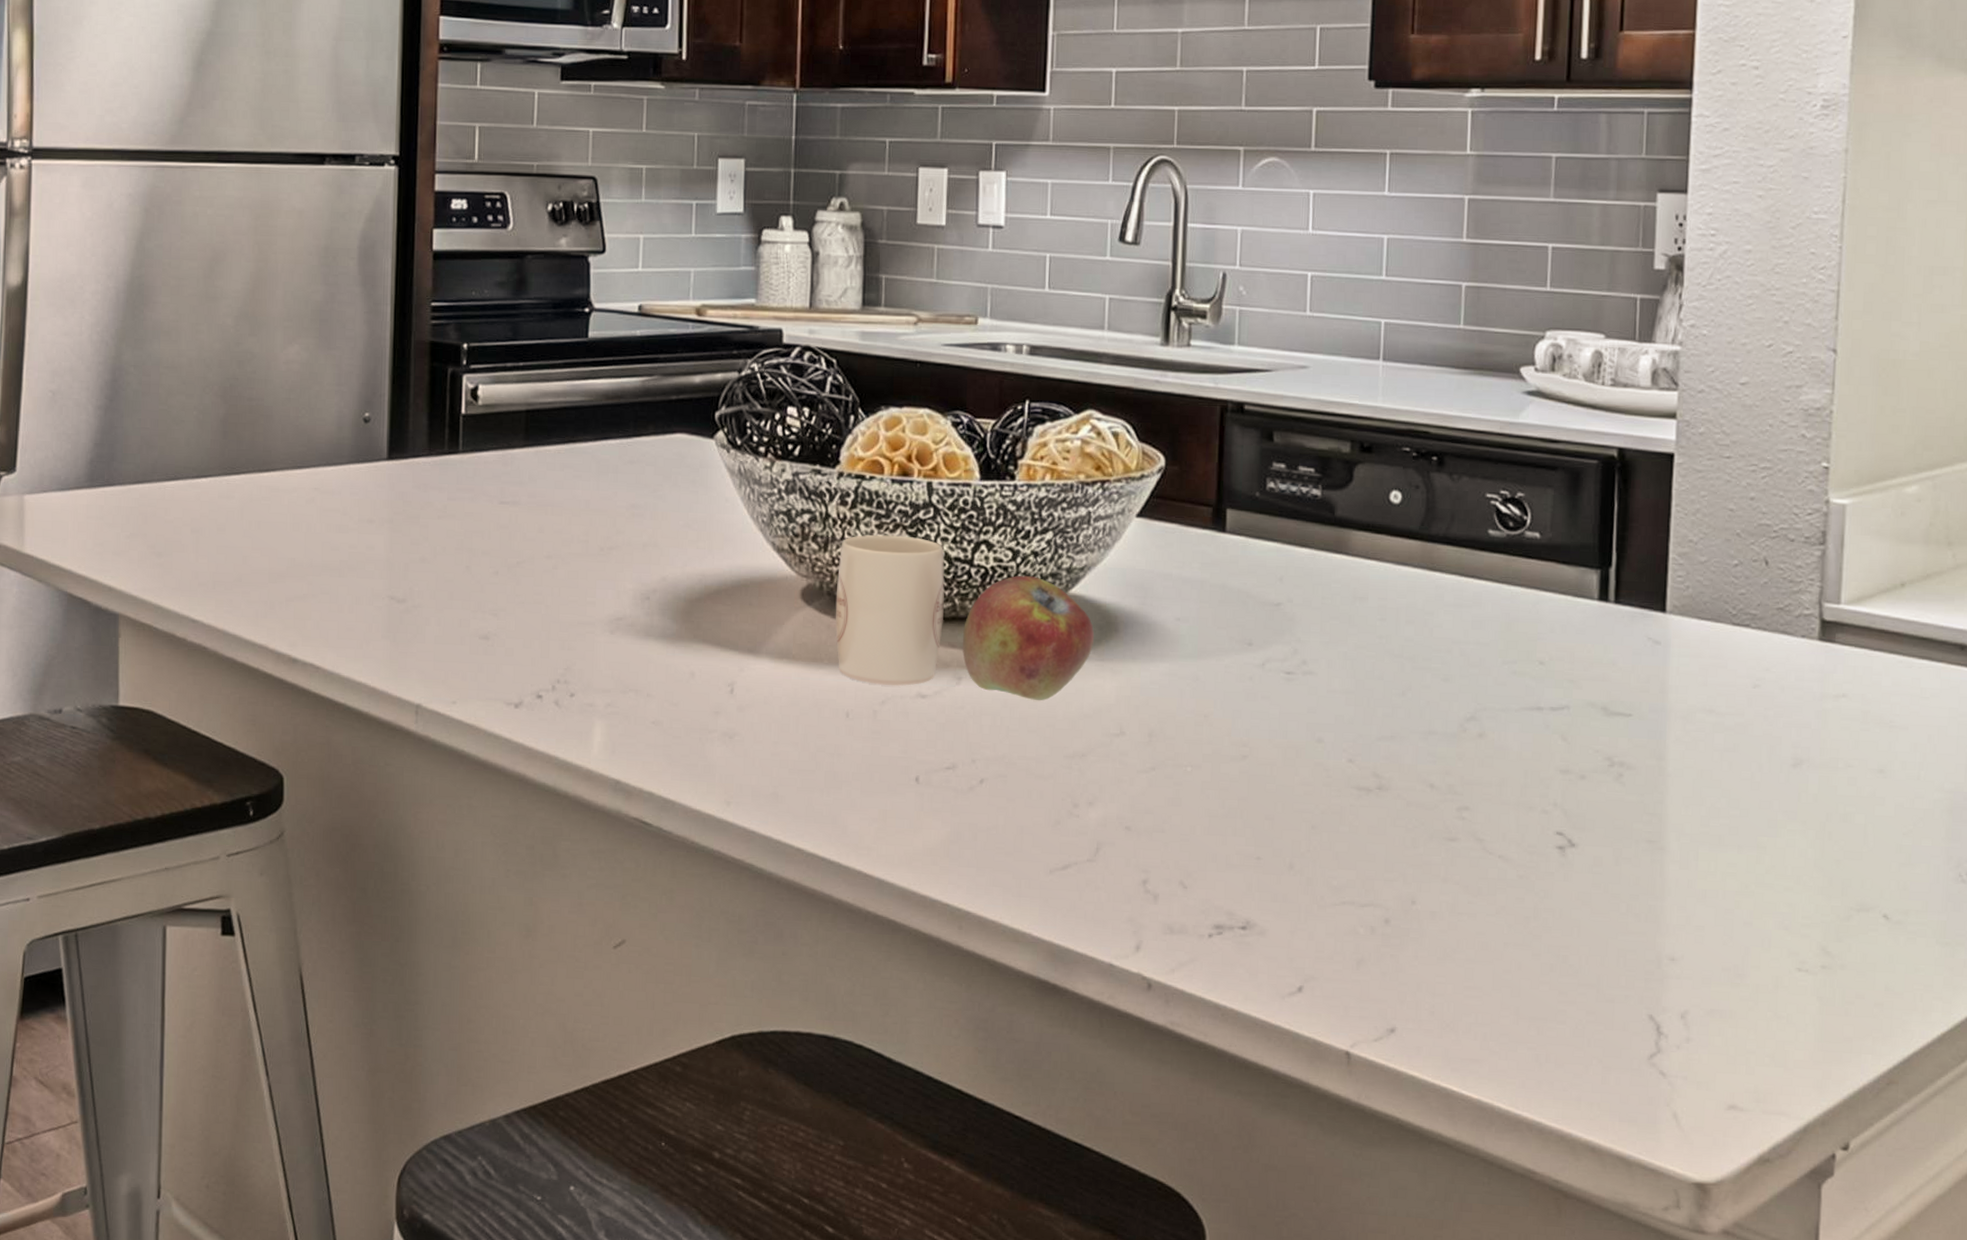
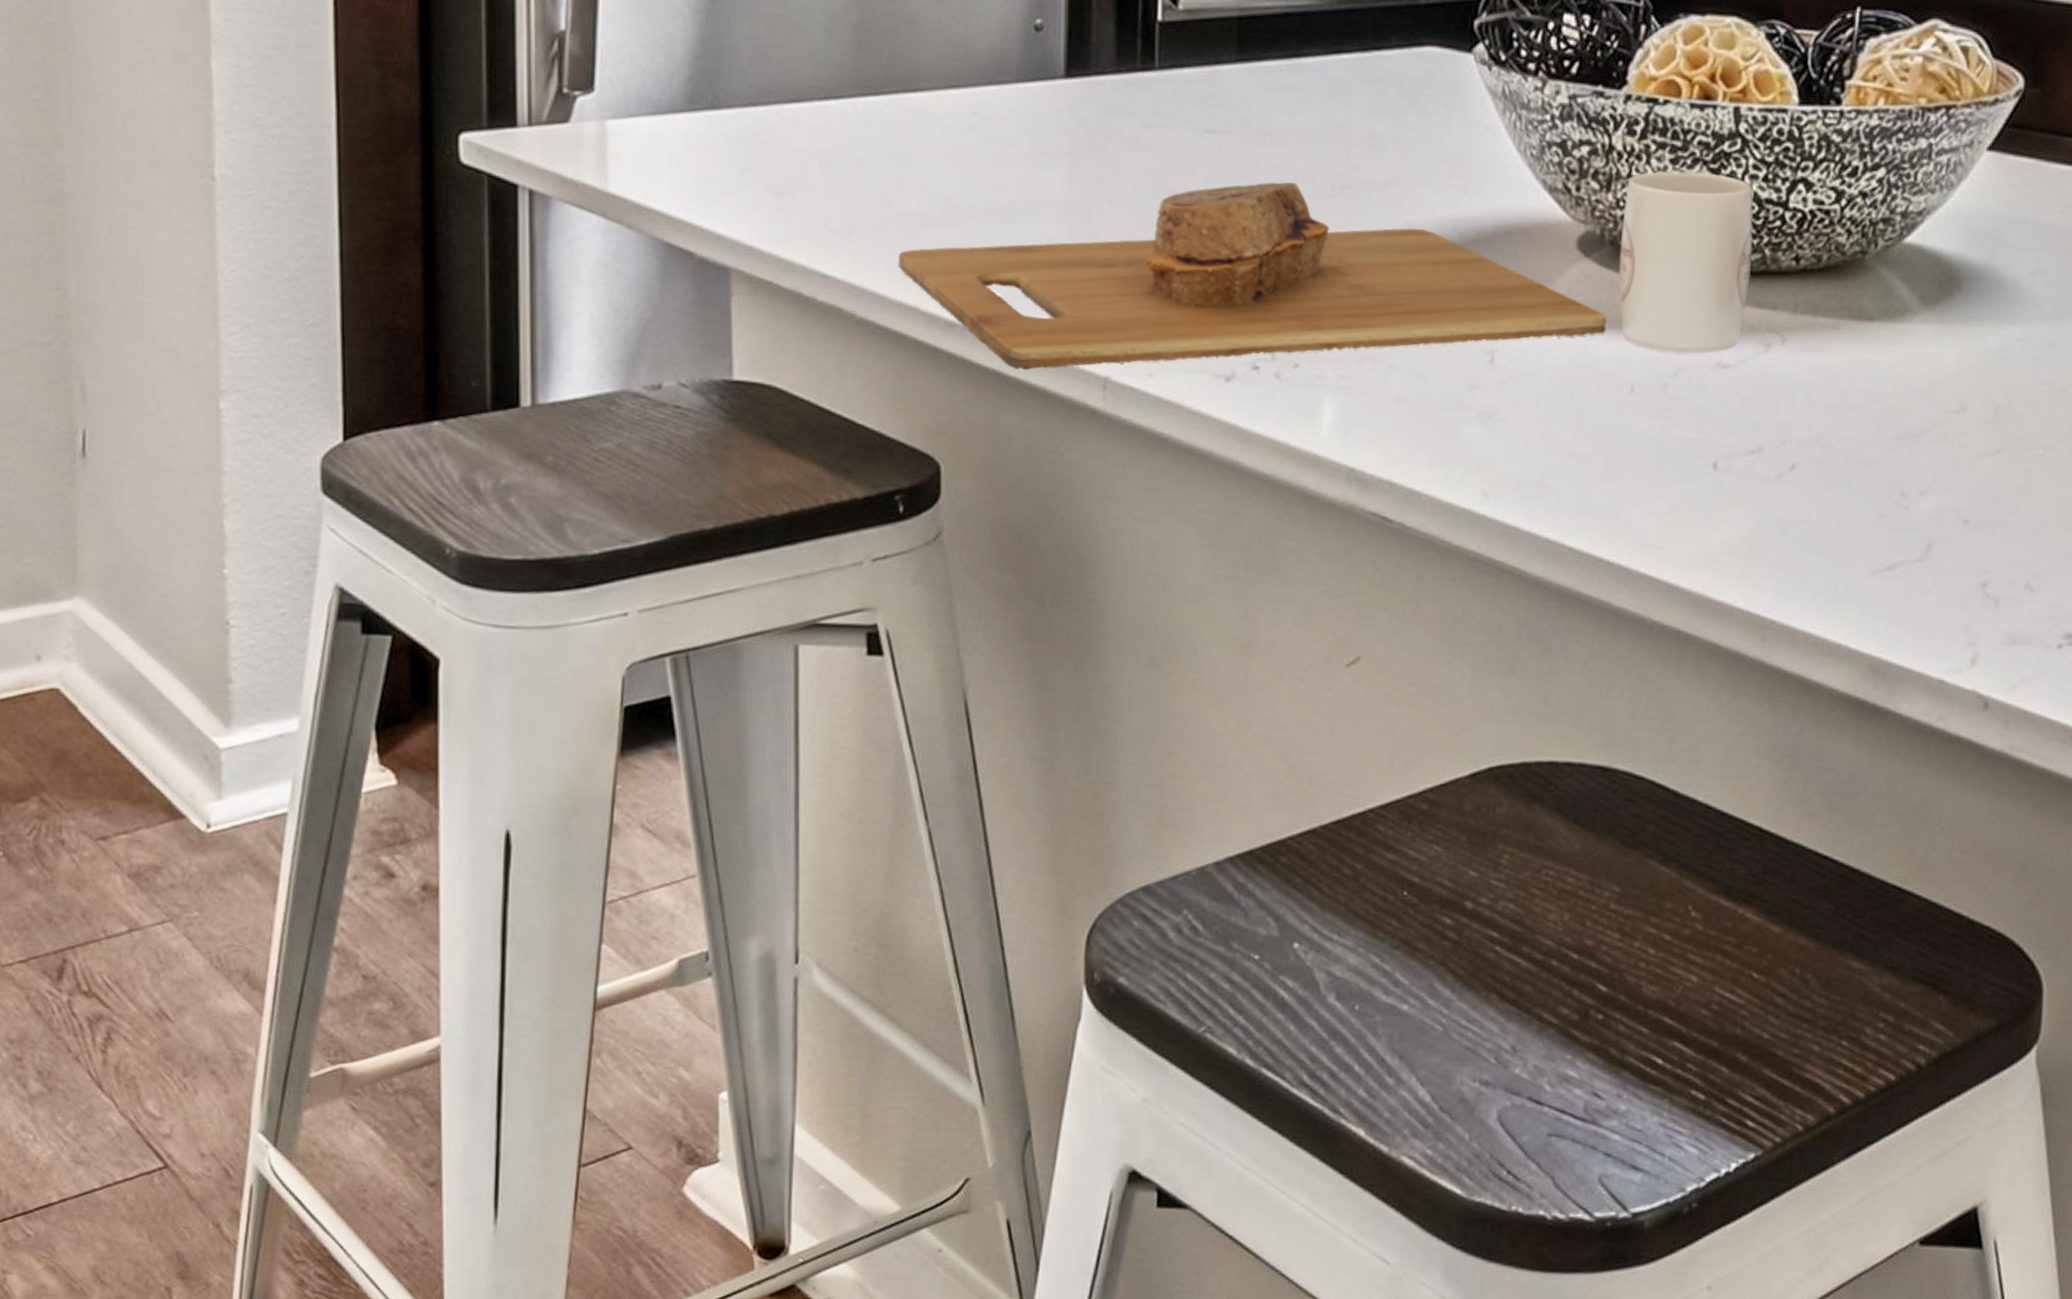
cutting board: none [252,544,826,699] -> present [898,182,1608,371]
fruit: present [962,575,1095,701] -> none [1772,220,1933,372]

